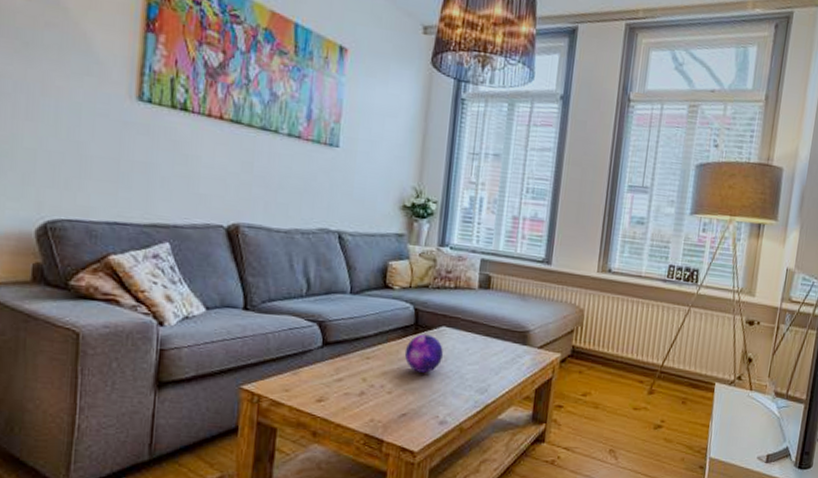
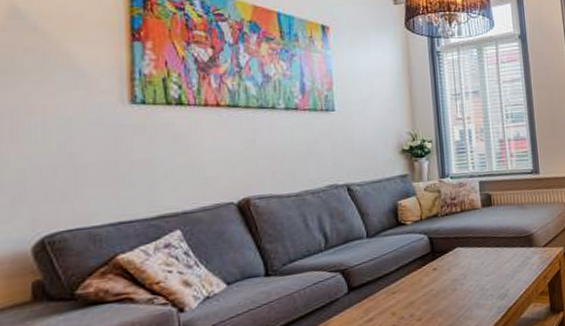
decorative orb: present [404,334,444,373] -> none [426,257,463,295]

